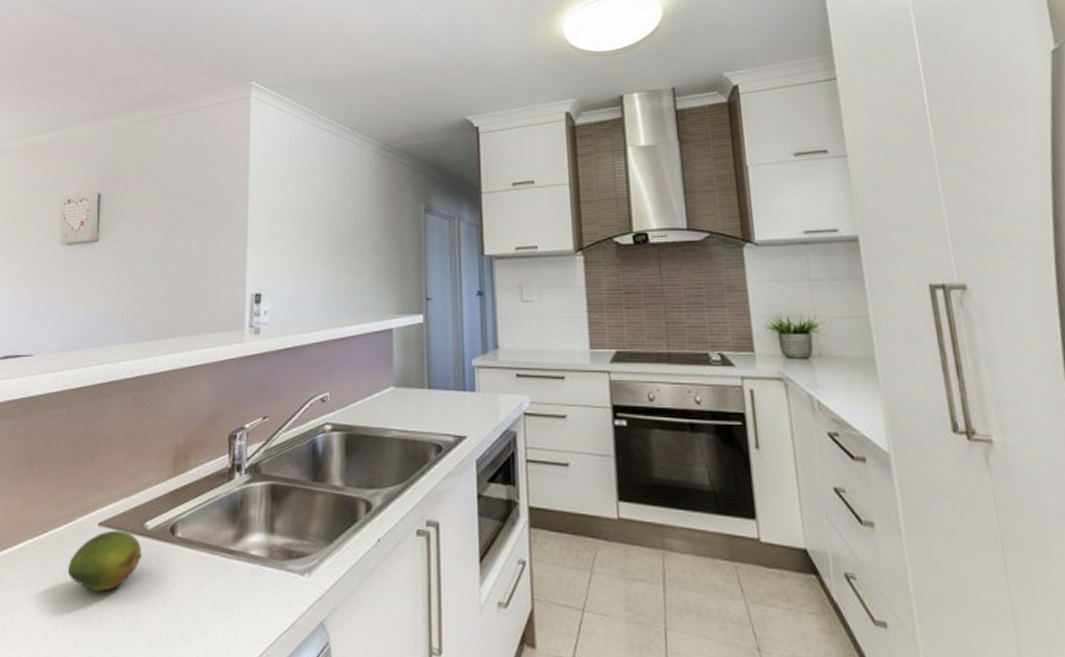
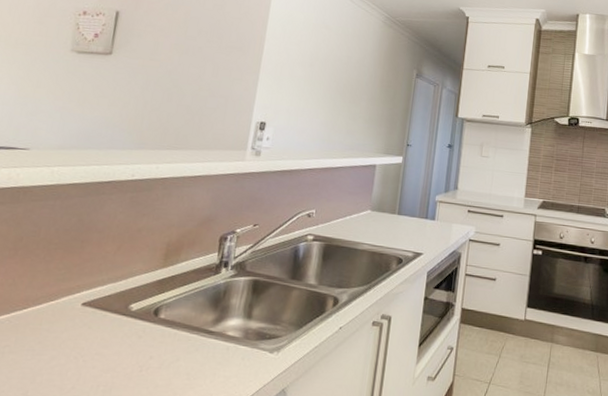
fruit: present [67,530,142,591] -> none [44,310,124,362]

